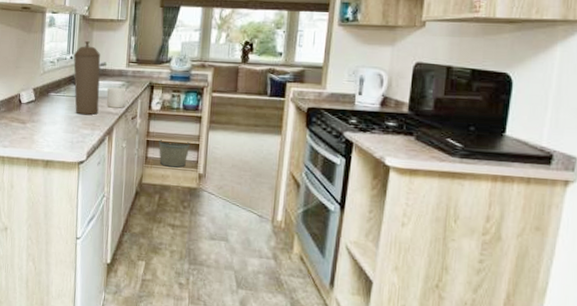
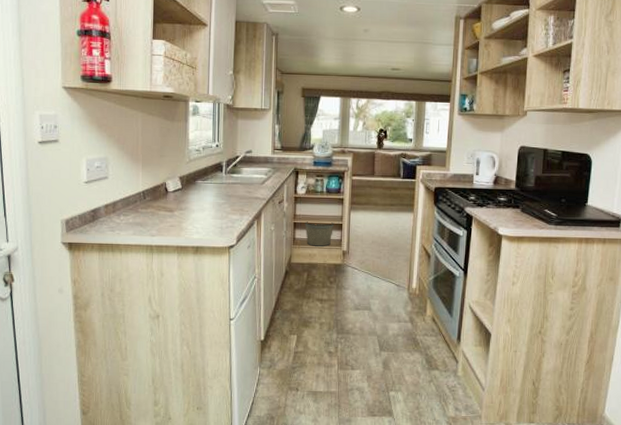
canister: present [73,41,101,115] -> none [219,130,247,201]
mug: present [106,87,127,109] -> none [253,173,273,194]

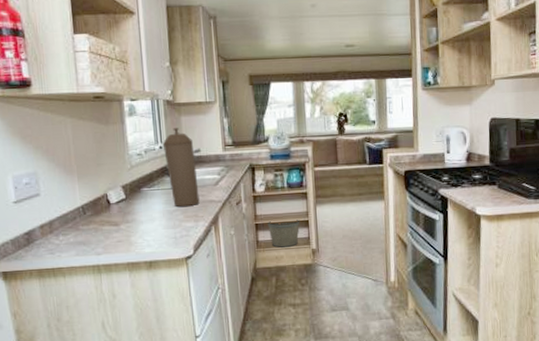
canister: none [219,130,247,201] -> present [162,128,200,208]

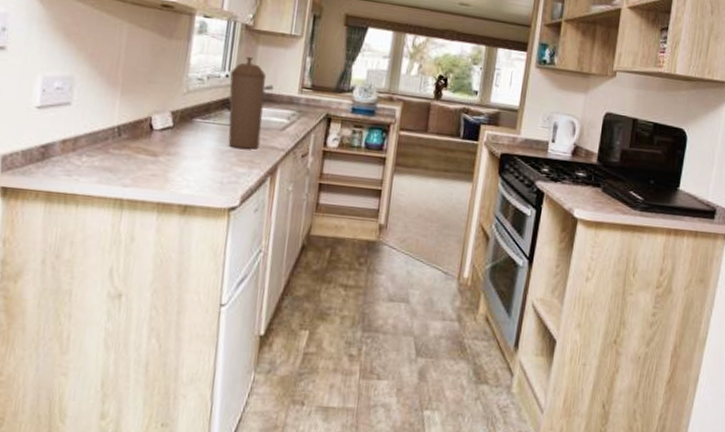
basket: present [267,220,300,248] -> none [333,183,372,217]

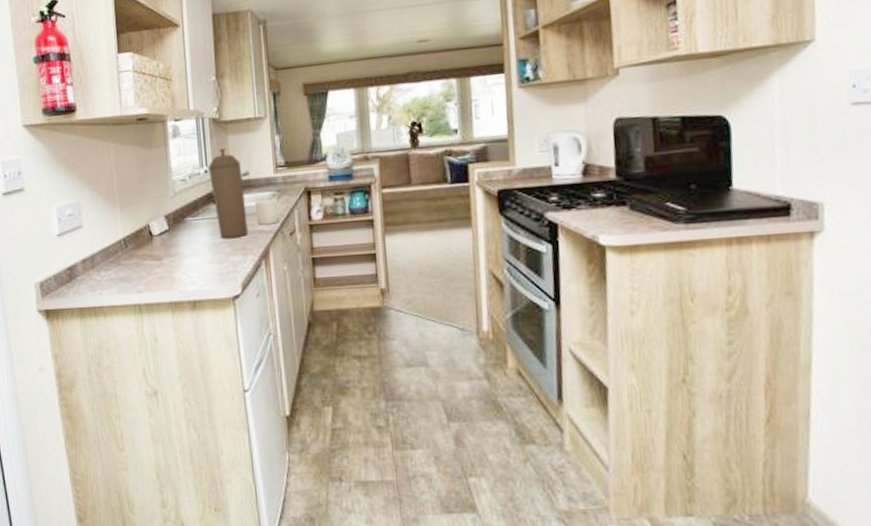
mug: none [270,116,297,143] -> present [254,198,280,225]

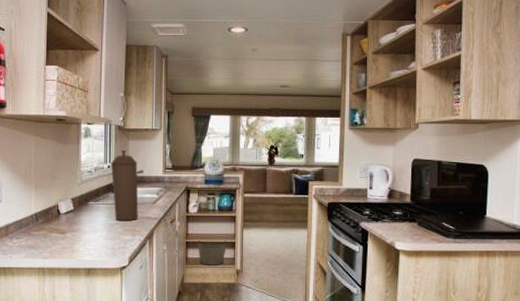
mug: present [254,198,280,225] -> none [145,193,164,213]
basket: none [326,253,366,286] -> present [197,240,227,266]

